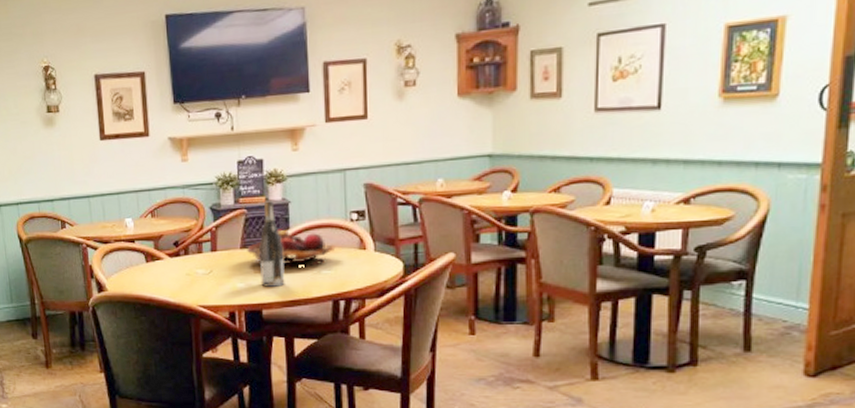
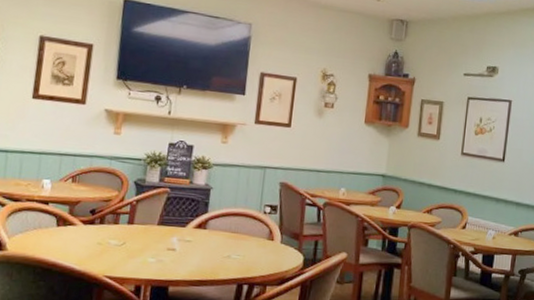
fruit basket: present [247,229,336,268] -> none [163,211,247,250]
wine bottle: present [259,199,285,287] -> none [172,183,200,266]

